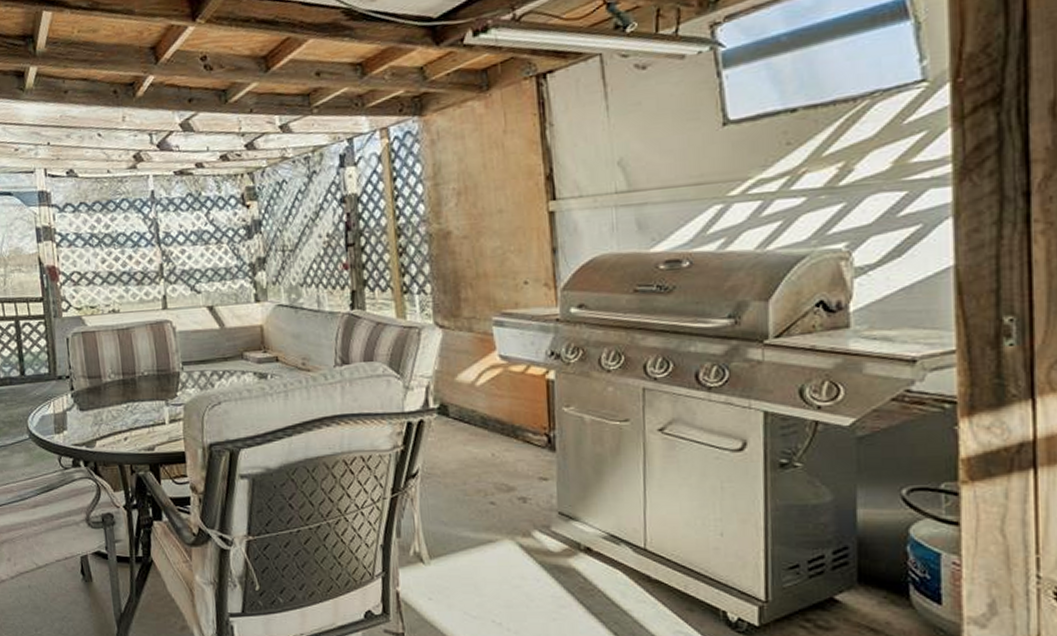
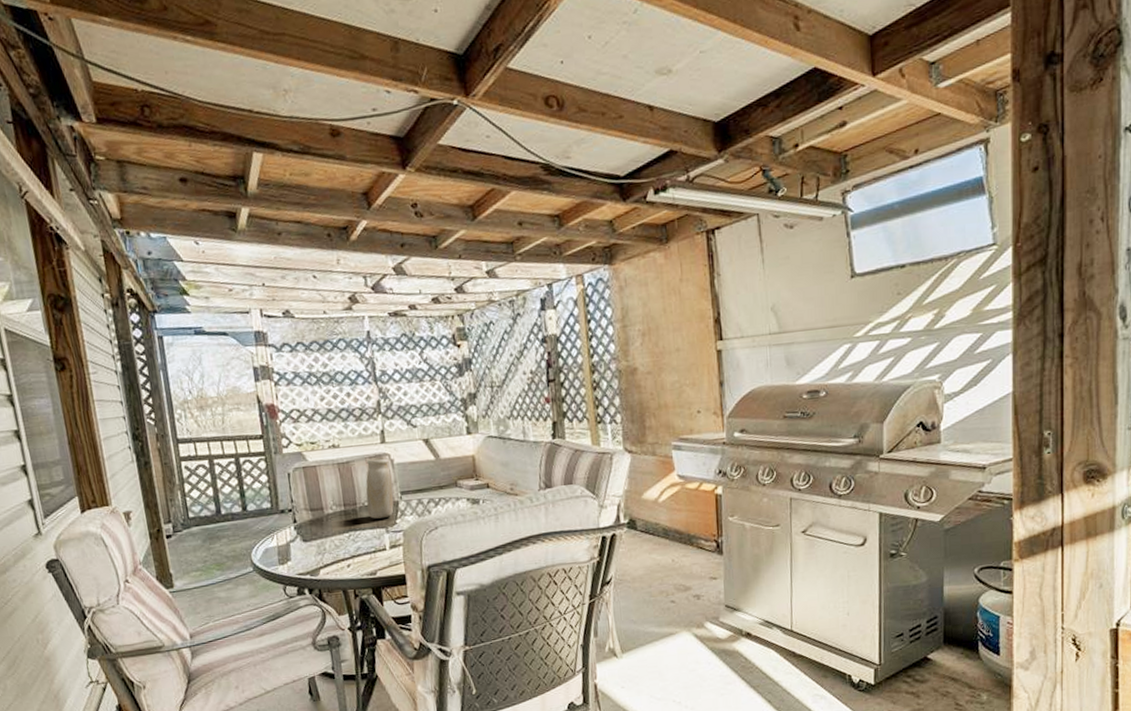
vase: none [145,324,175,391] -> present [365,457,394,520]

